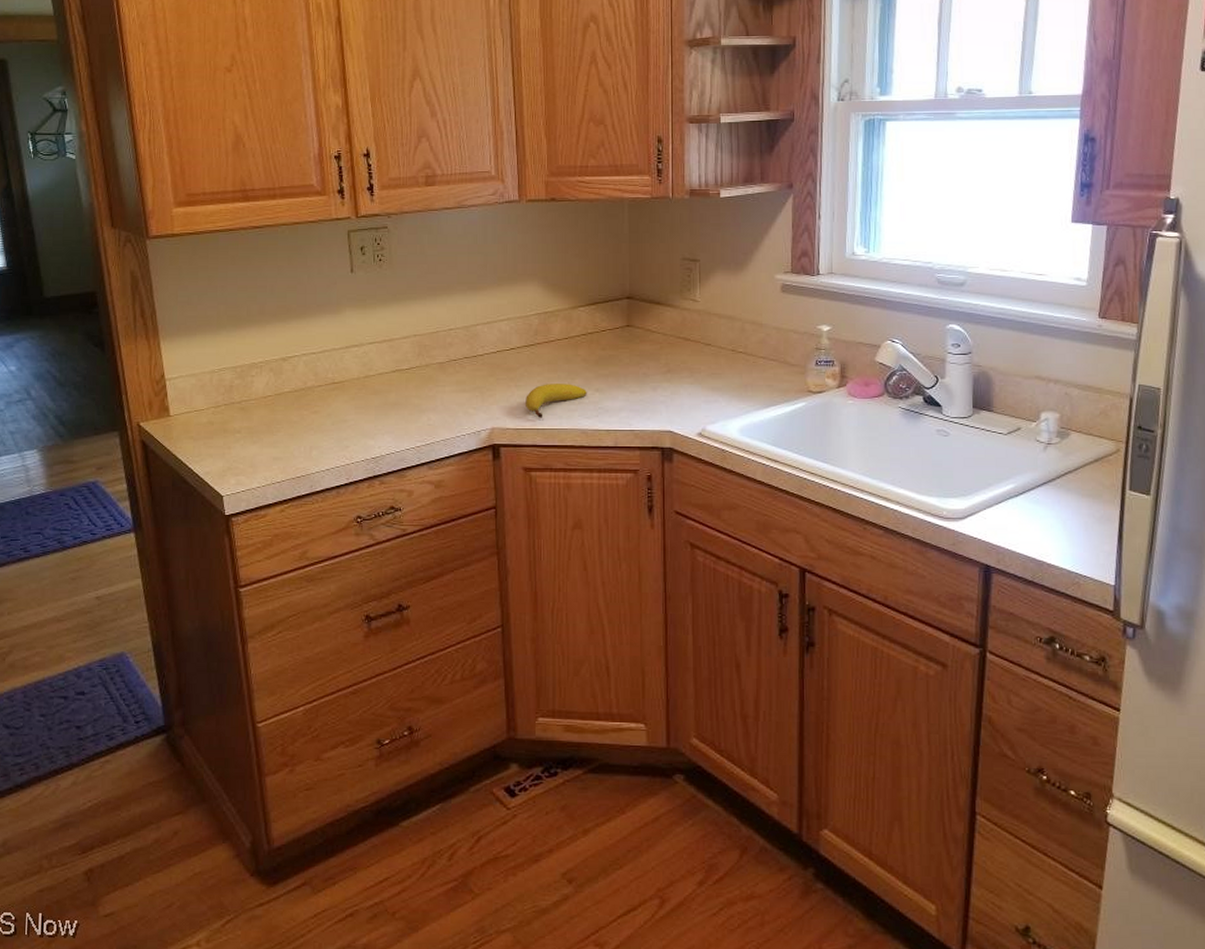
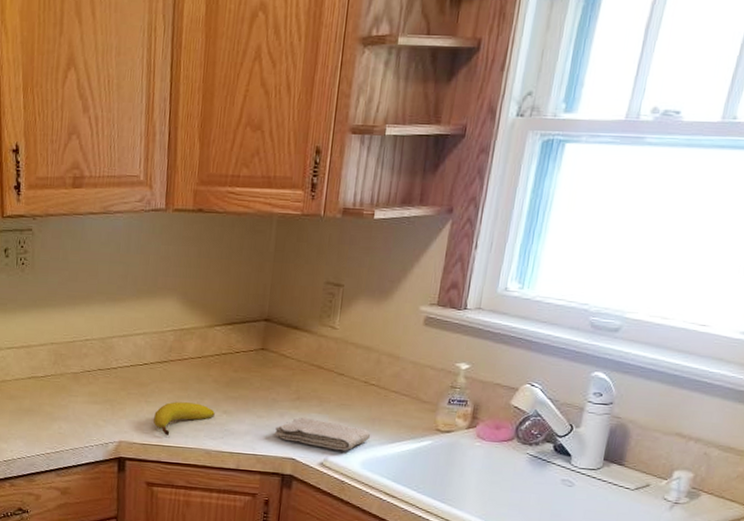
washcloth: none [650,389,745,419] -> present [275,417,371,451]

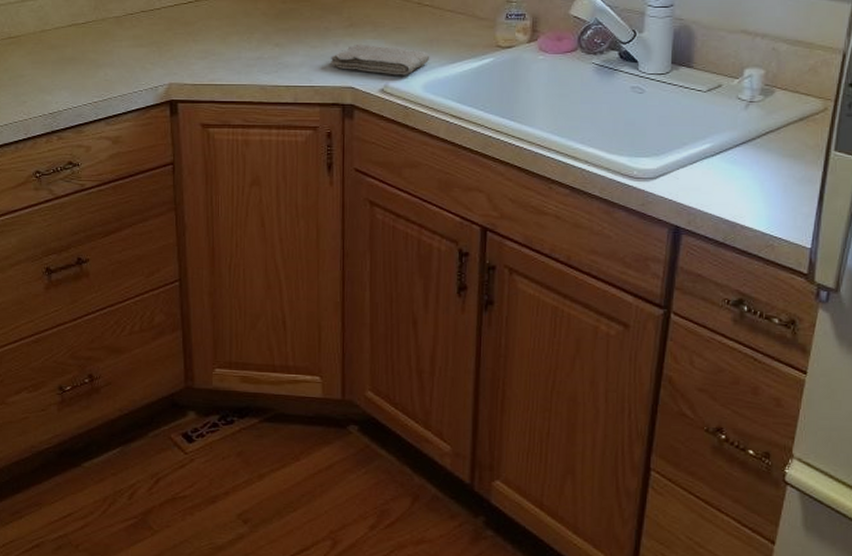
fruit: present [153,402,215,435] -> none [203,38,266,74]

